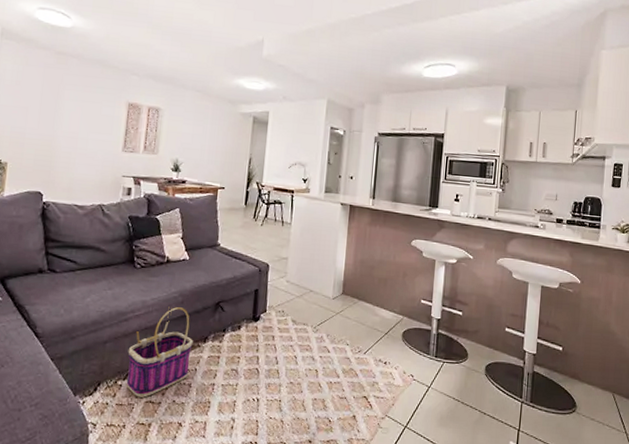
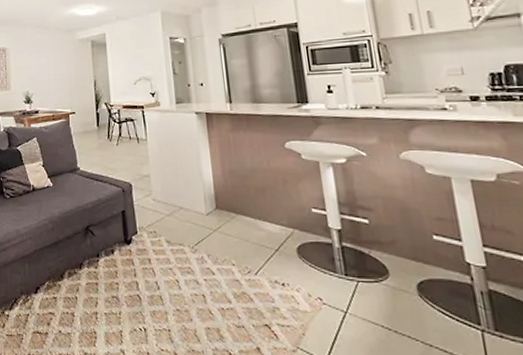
basket: present [126,307,193,398] -> none [10,234,70,328]

